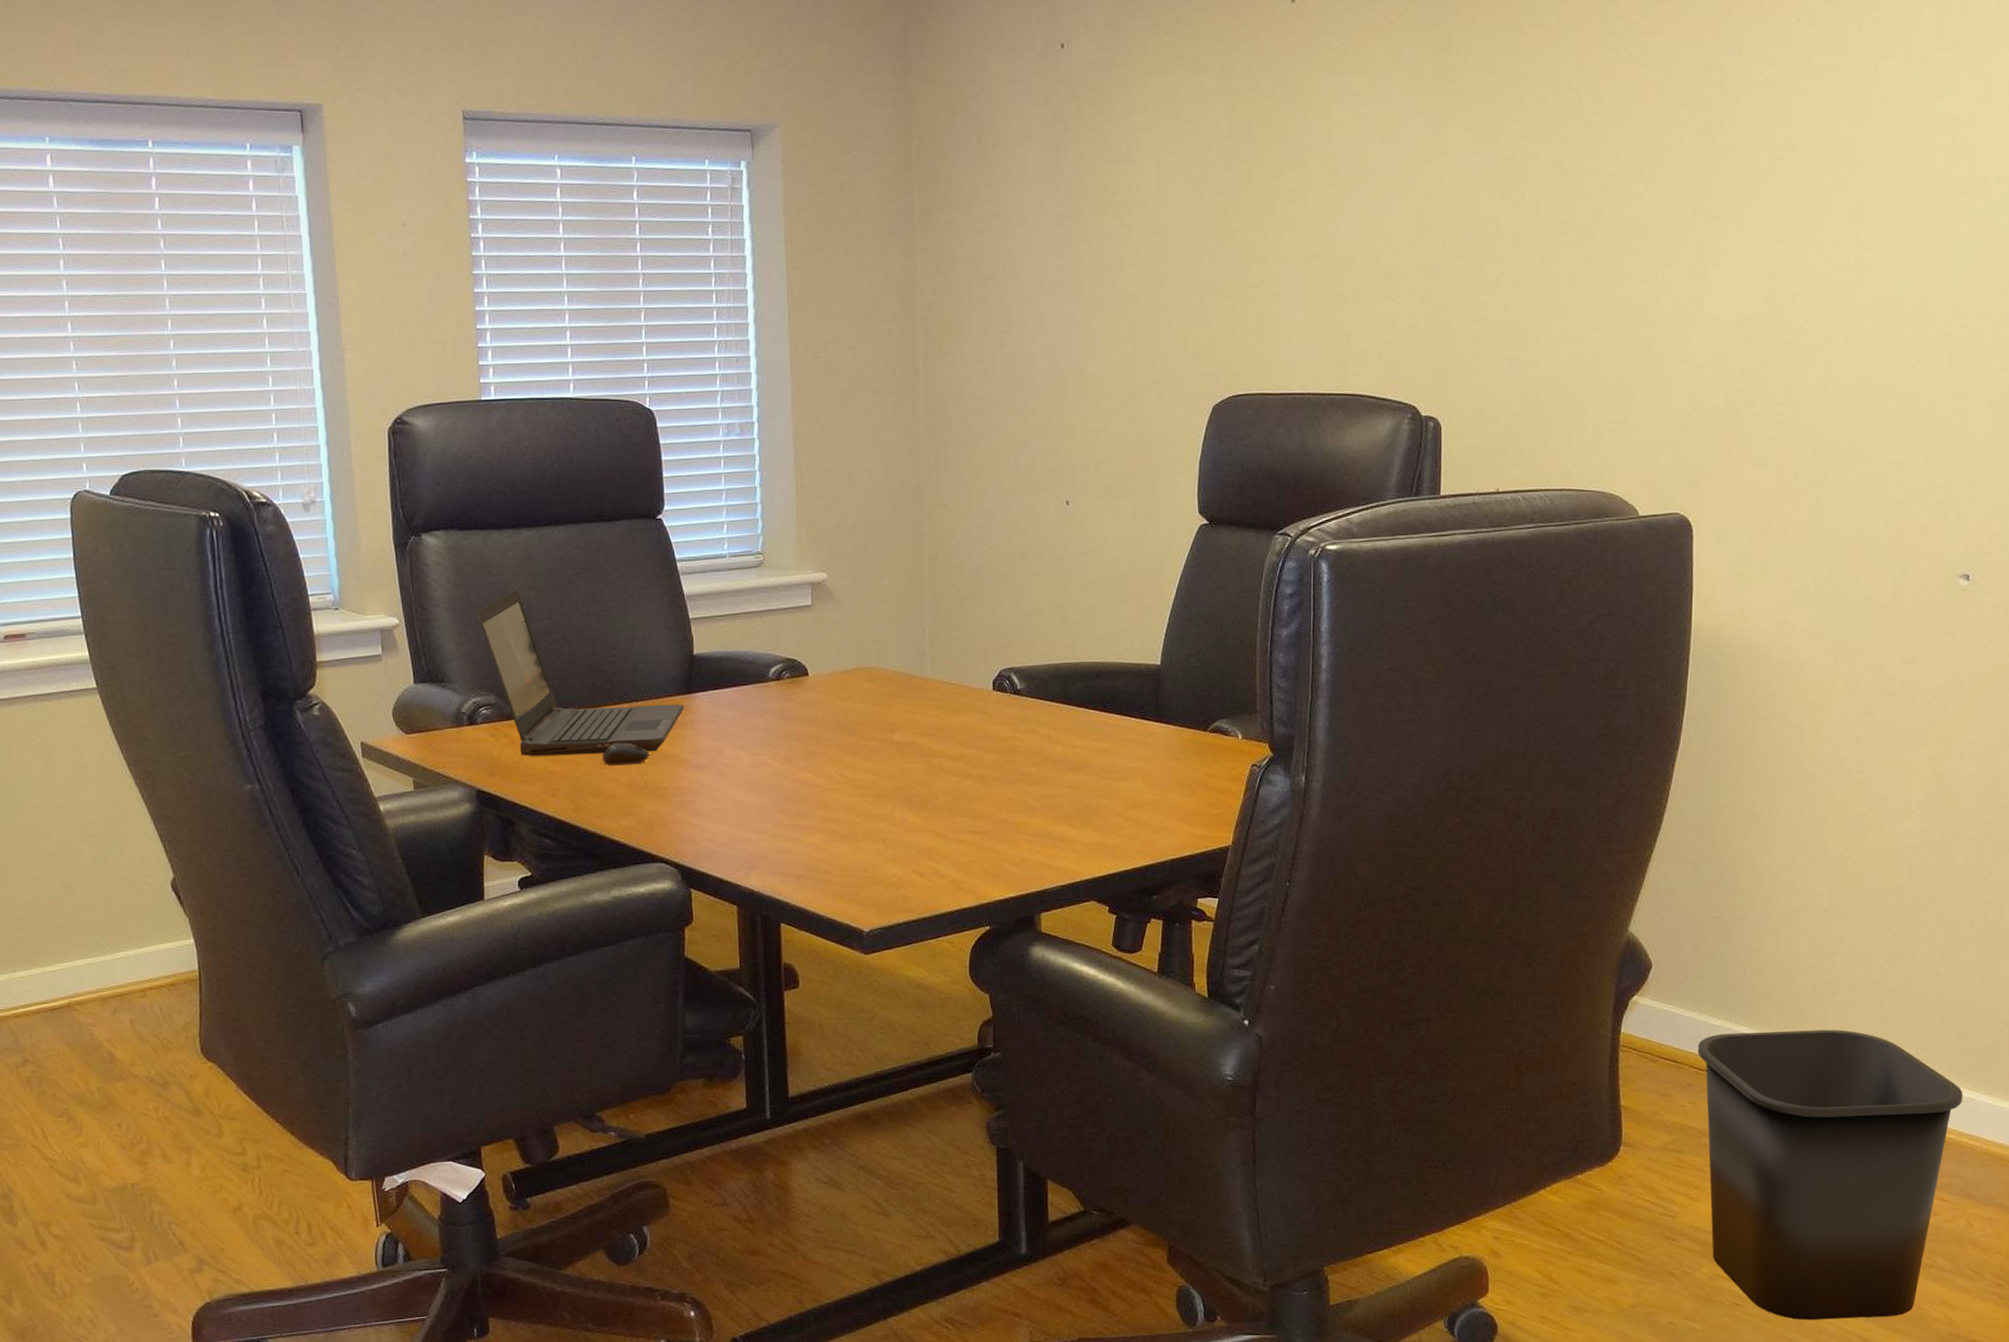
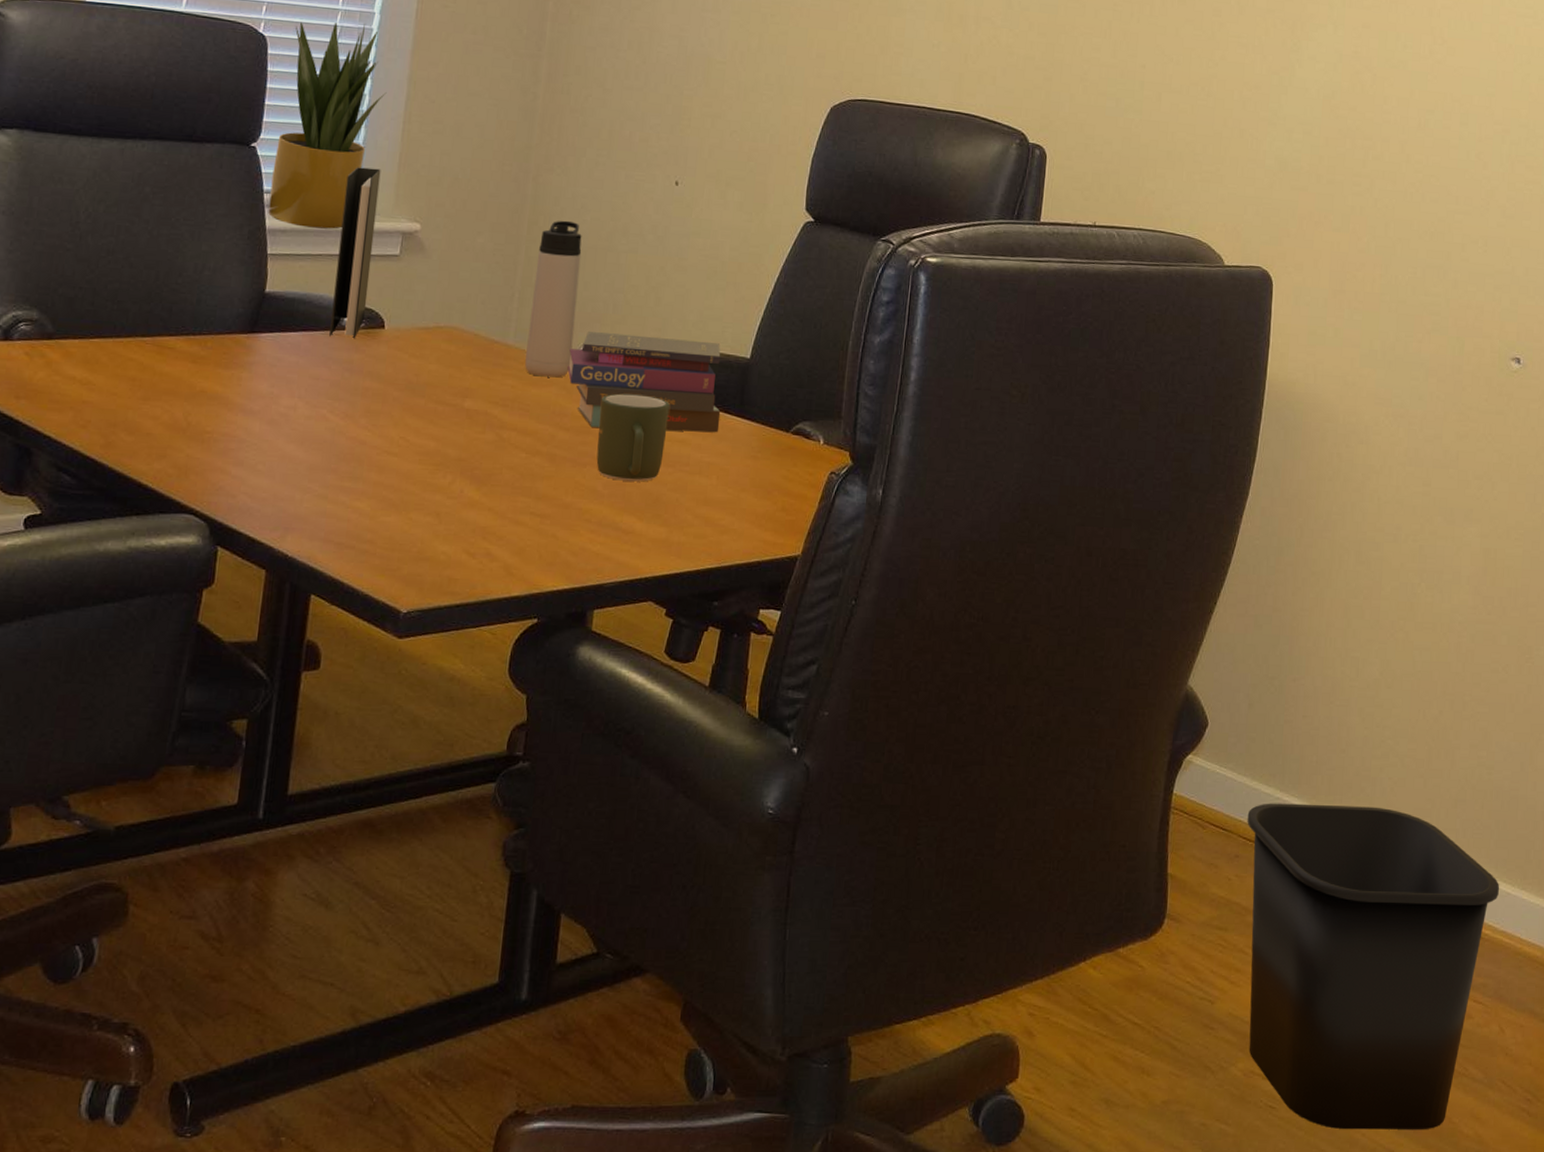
laptop computer: present [476,589,685,756] -> none [36,200,246,391]
computer mouse: present [601,743,650,765] -> none [144,378,199,402]
planter: none [679,384,775,590] -> present [268,22,387,229]
binder: none [751,525,789,689] -> present [329,167,381,338]
thermos bottle: none [942,552,988,705] -> present [525,220,582,378]
books: none [985,653,1139,746] -> present [567,332,721,433]
mug: none [1021,711,1089,794] -> present [596,393,670,482]

